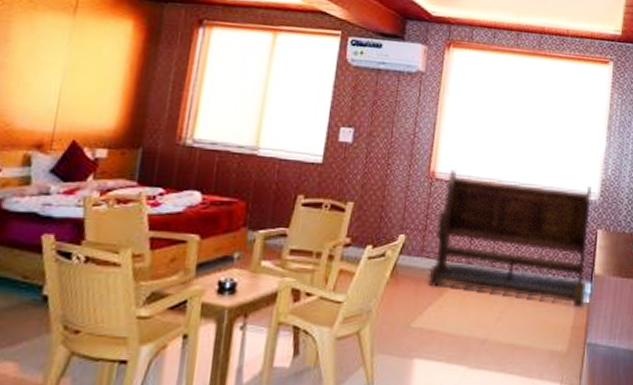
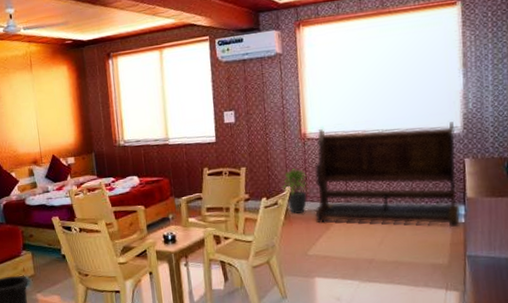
potted plant: none [394,213,427,271] -> present [282,169,308,214]

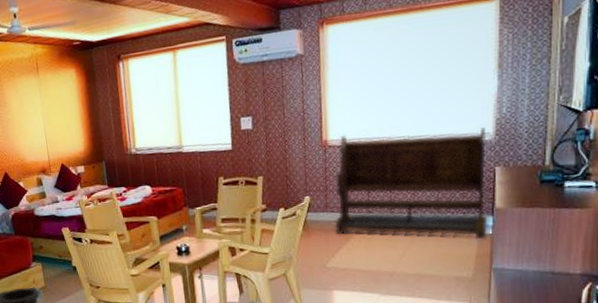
potted plant: present [282,169,308,214] -> none [300,178,328,225]

